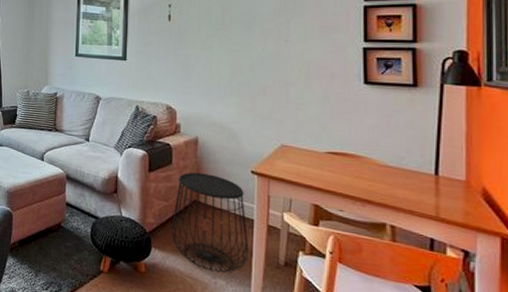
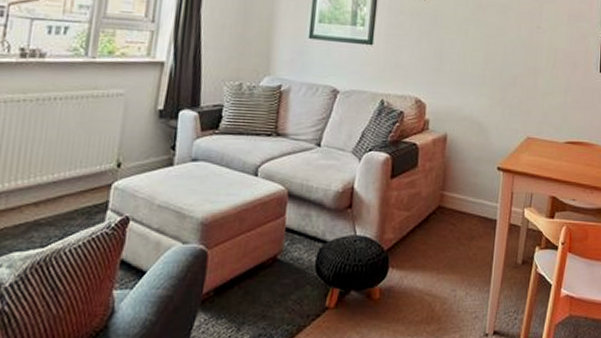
side table: present [172,172,249,273] -> none [412,174,490,283]

